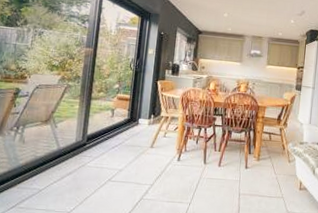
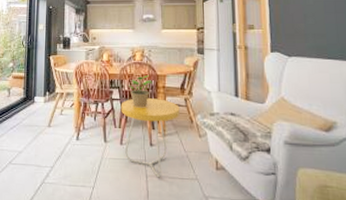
side table: none [222,126,275,196] -> present [120,98,180,178]
potted plant: none [231,106,253,135] -> present [129,75,153,108]

